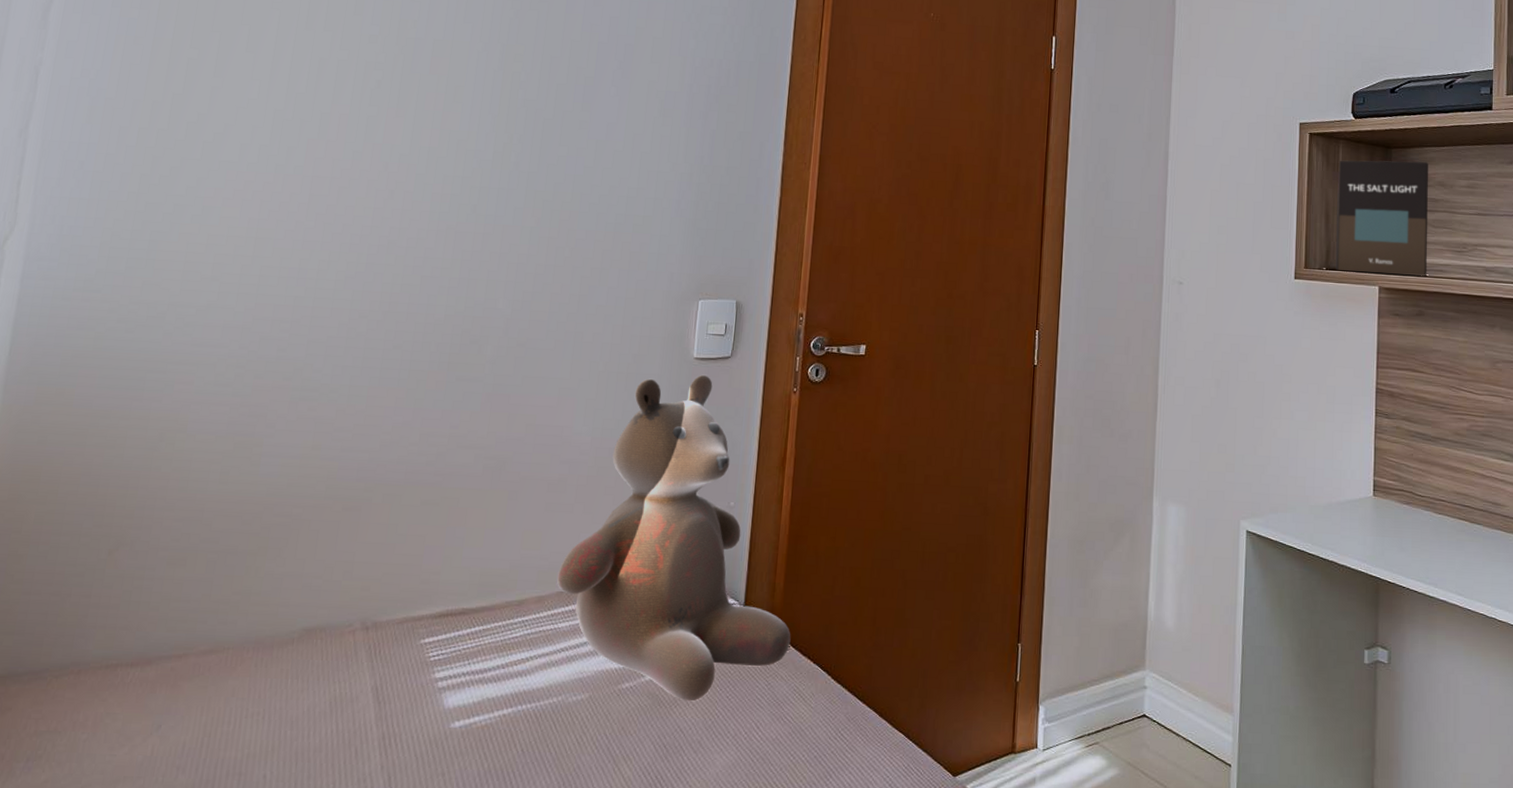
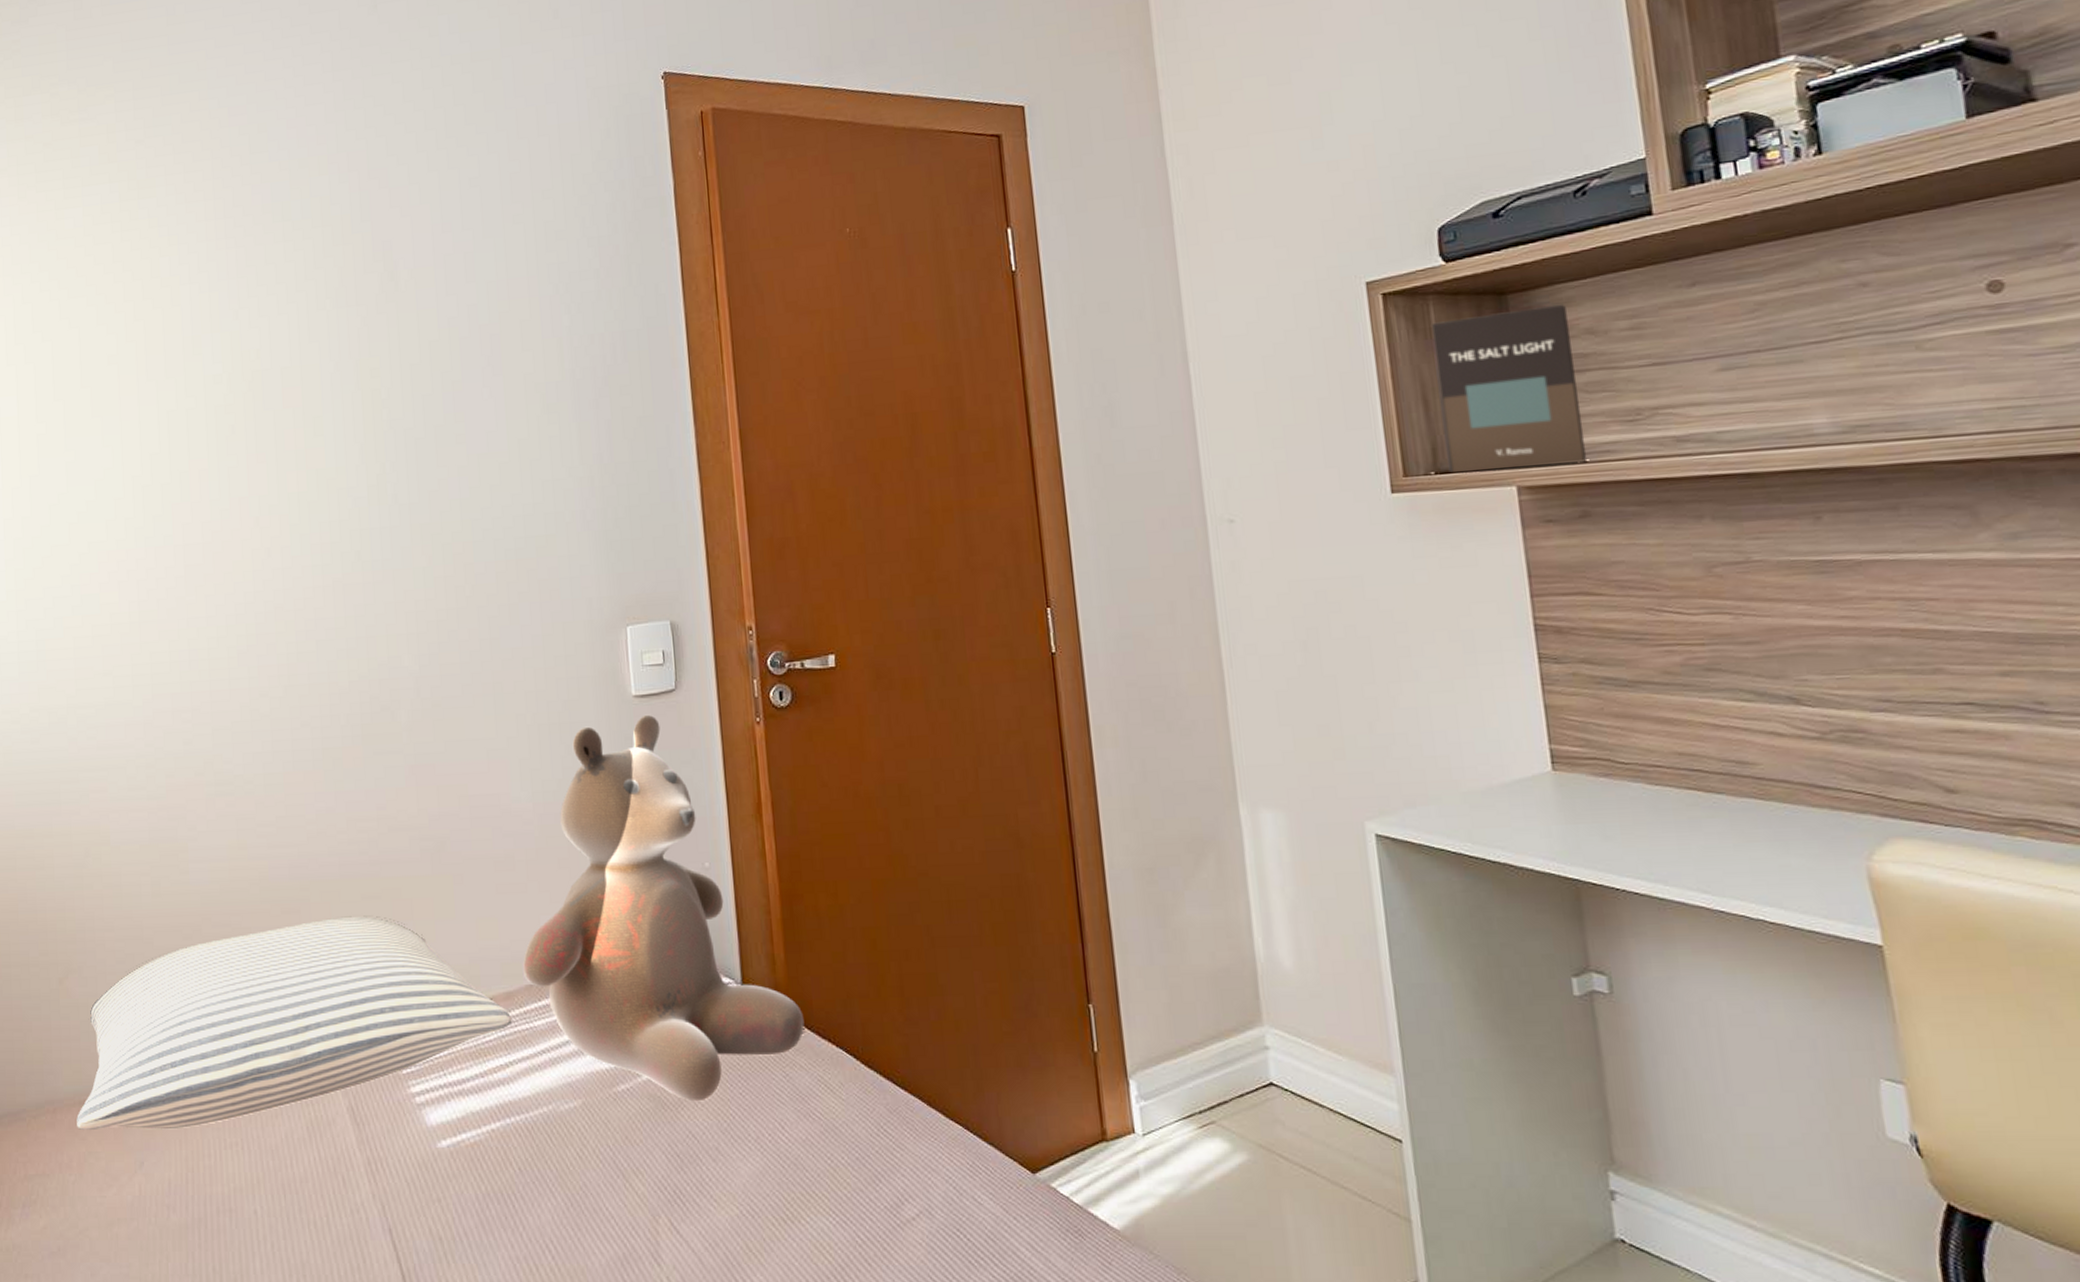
pillow: none [99,518,540,697] -> present [77,915,513,1131]

